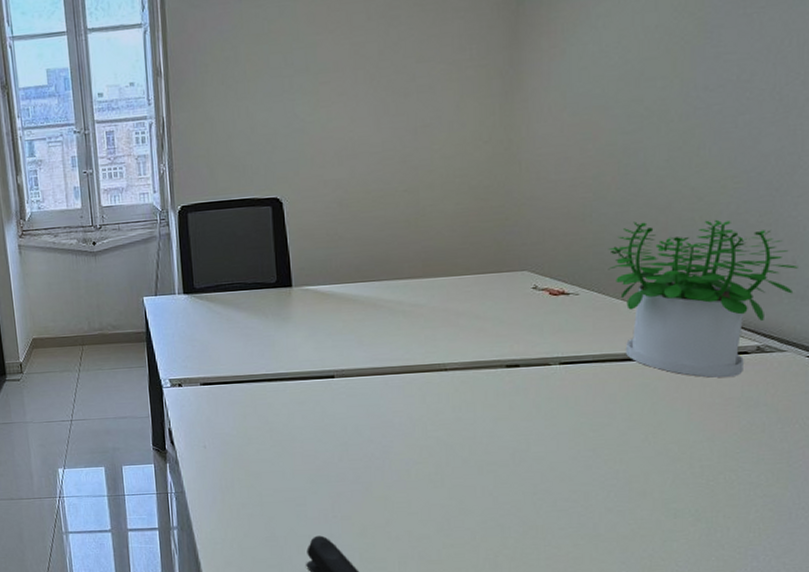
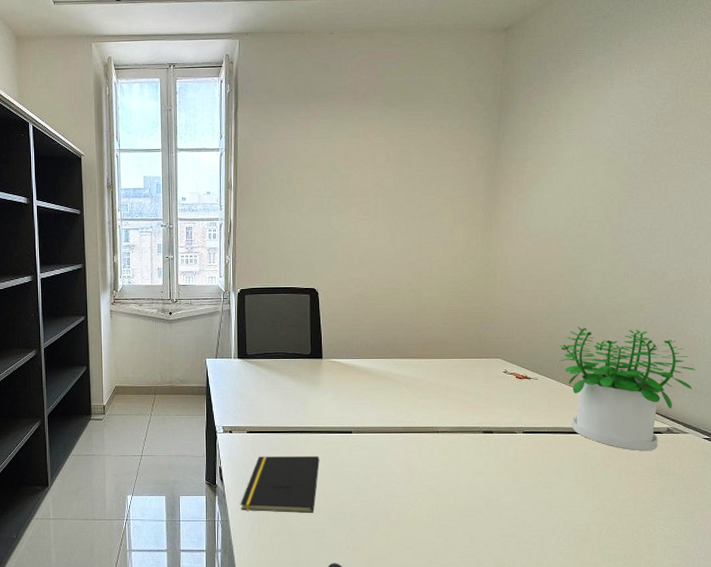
notepad: none [197,408,295,480] -> present [240,455,320,514]

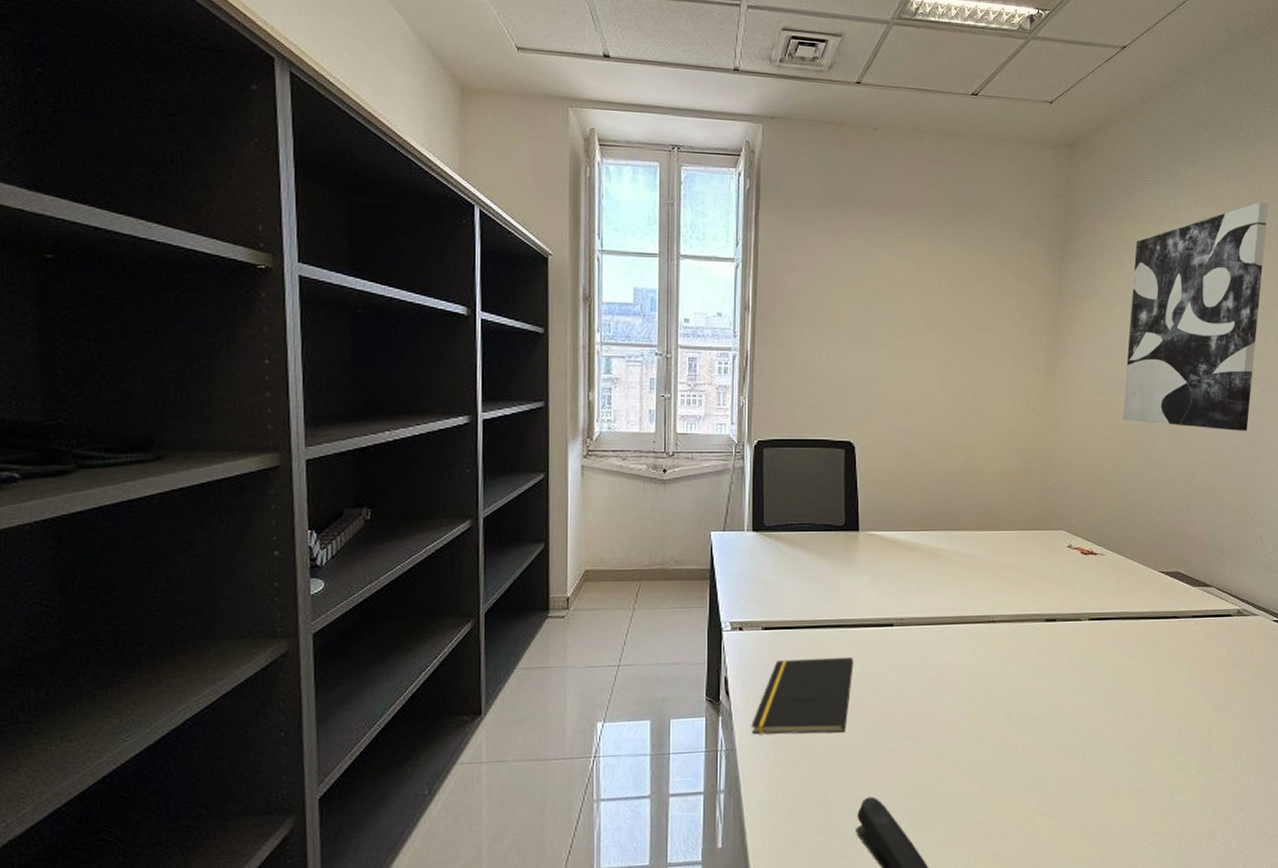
wall art: none [556,62,707,272] -> present [1123,202,1269,431]
potted plant: present [559,326,696,450] -> none [1127,492,1264,637]

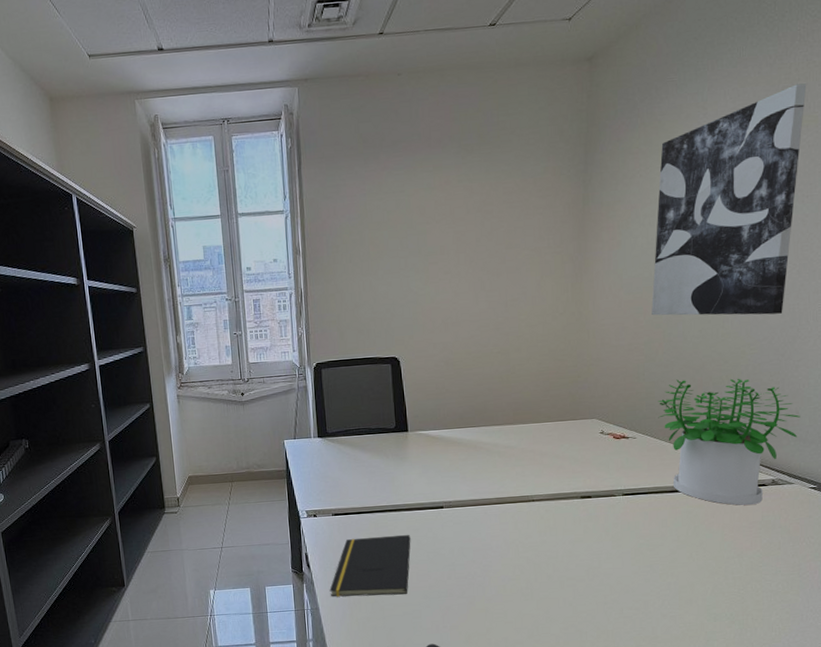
potted plant: none [1127,492,1264,637] -> present [657,378,800,506]

